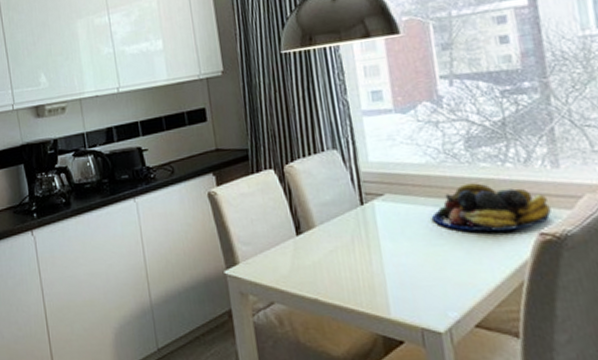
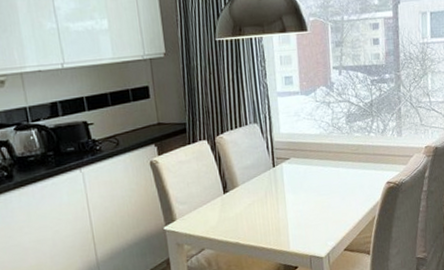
fruit bowl: present [432,183,551,232] -> none [322,148,395,183]

